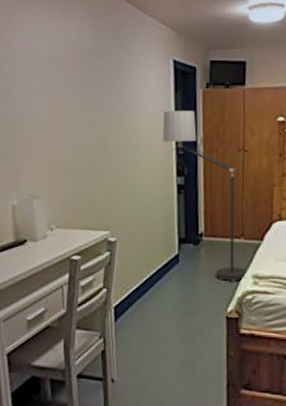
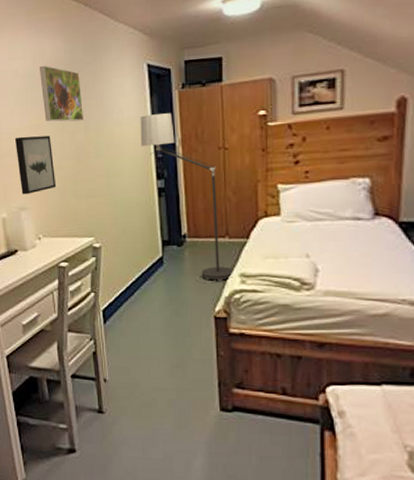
wall art: none [30,120,73,182] -> present [14,135,57,195]
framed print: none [62,49,107,110] -> present [40,65,84,122]

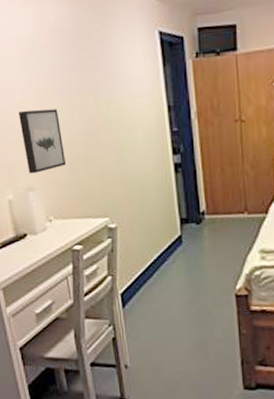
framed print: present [40,65,84,122] -> none [42,31,94,94]
floor lamp: present [140,113,235,282] -> none [153,84,255,260]

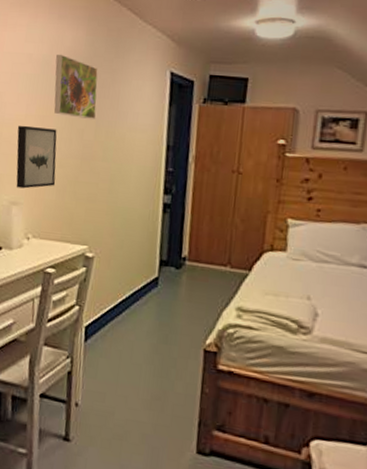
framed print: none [42,31,94,94] -> present [54,54,98,119]

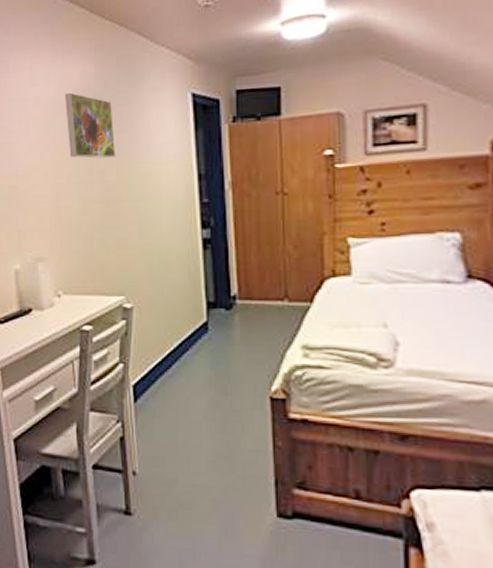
wall art: present [16,125,57,189] -> none [33,174,81,243]

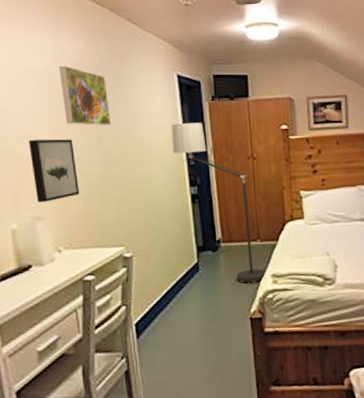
wall art: none [33,174,81,243] -> present [28,139,80,203]
floor lamp: none [182,150,296,355] -> present [171,123,267,285]

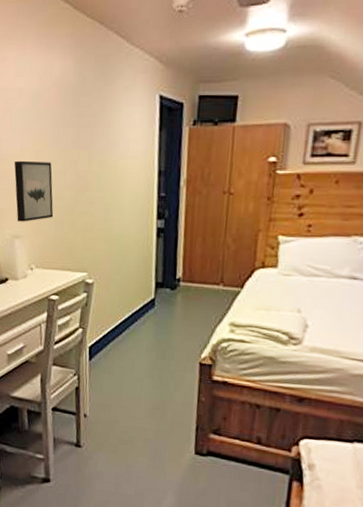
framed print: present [59,65,112,126] -> none [46,85,89,150]
floor lamp: present [171,123,267,285] -> none [144,150,225,329]

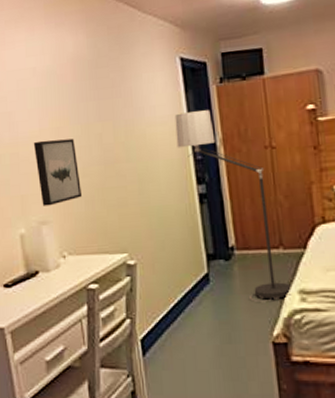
floor lamp: none [144,150,225,329] -> present [174,110,293,302]

